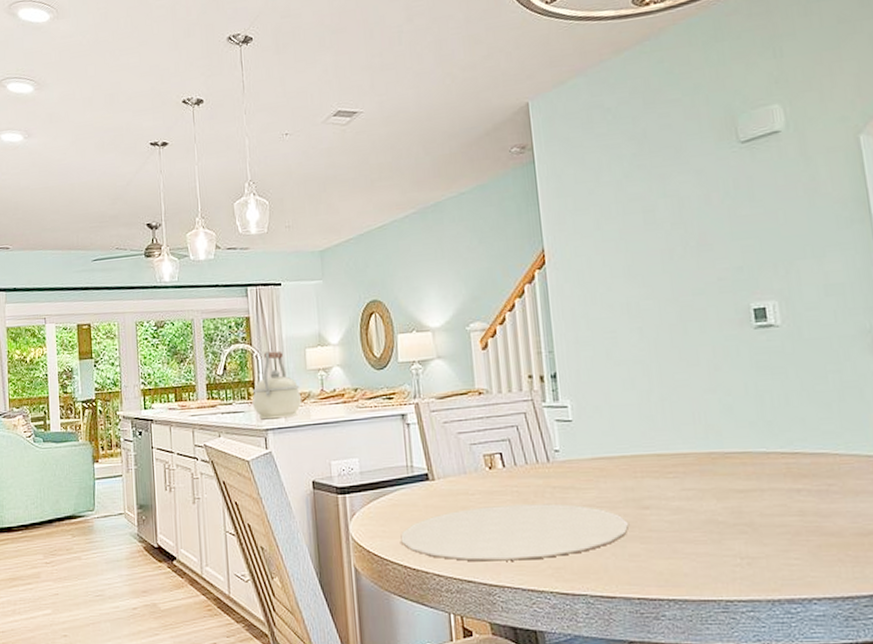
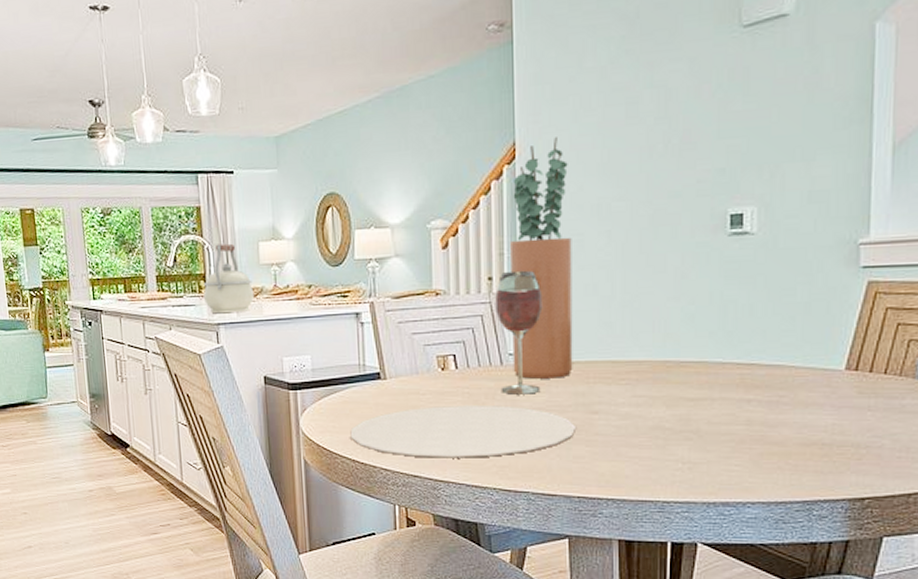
wineglass: none [536,367,589,492] -> present [495,270,543,395]
vase: none [546,243,620,475] -> present [509,137,573,379]

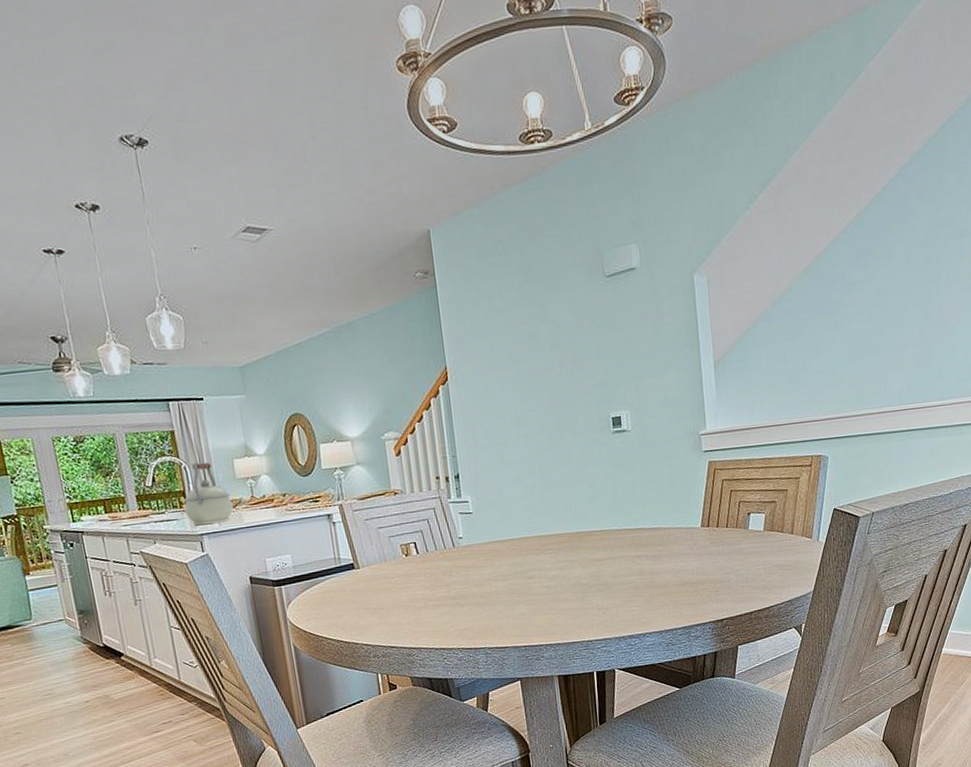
placemat: present [350,404,577,458] -> none [333,580,518,632]
wineglass: present [495,270,543,395] -> none [443,469,487,571]
vase: present [509,137,573,379] -> none [448,362,510,557]

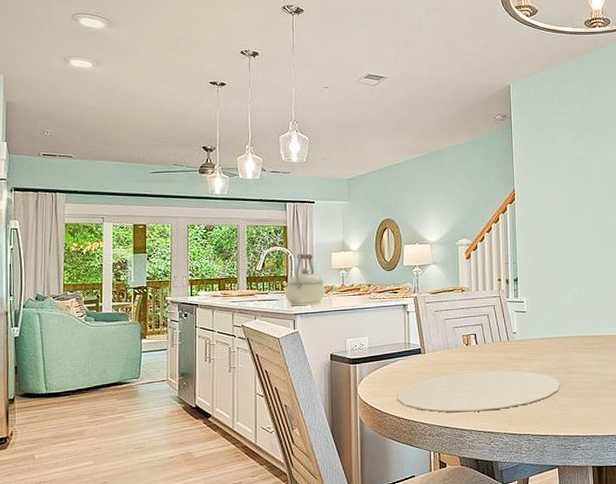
placemat: none [333,580,518,632] -> present [397,370,561,413]

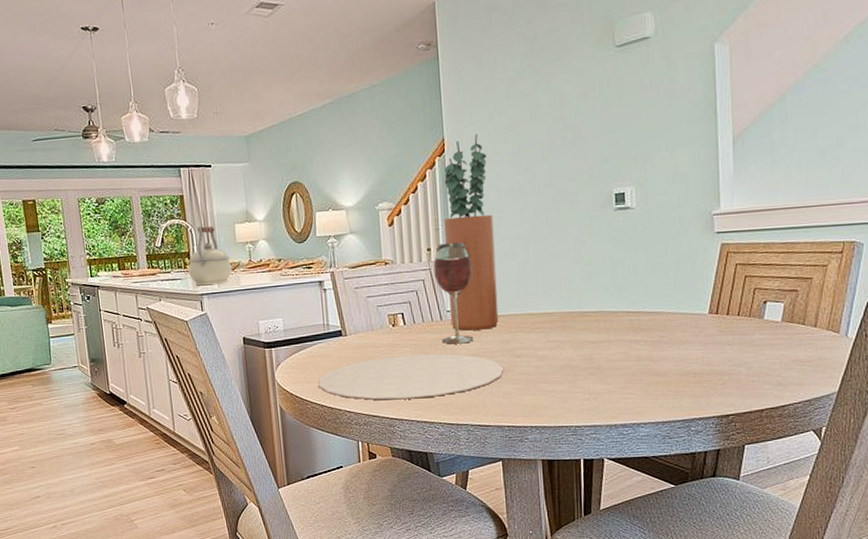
wineglass: none [503,274,535,362] -> present [433,242,474,344]
vase: none [512,187,557,350] -> present [443,134,499,331]

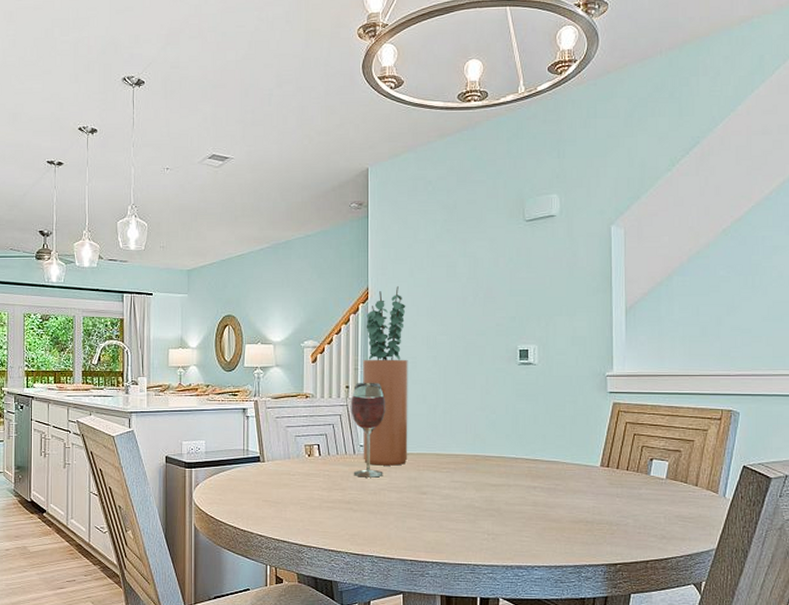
kettle: present [188,226,233,286] -> none [120,349,163,404]
placemat: present [318,353,504,400] -> none [233,484,410,528]

